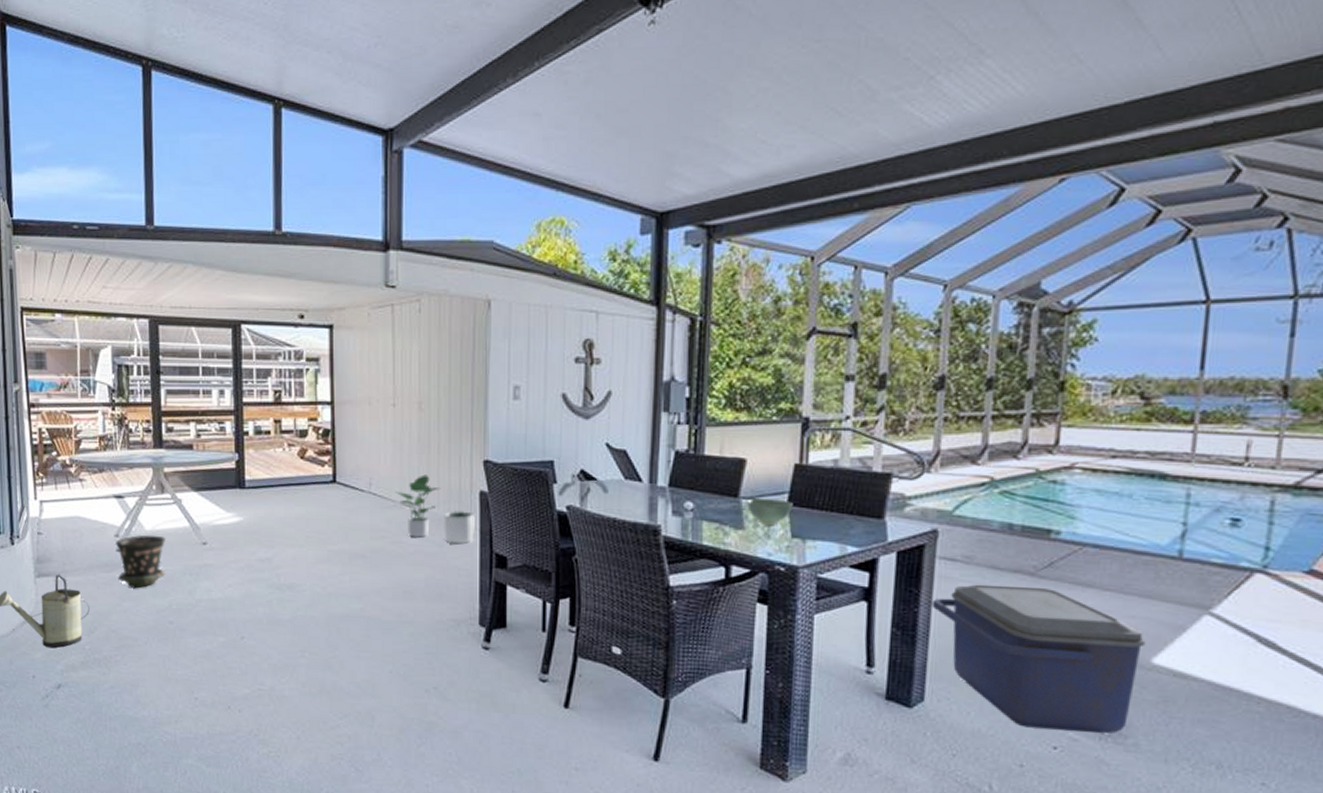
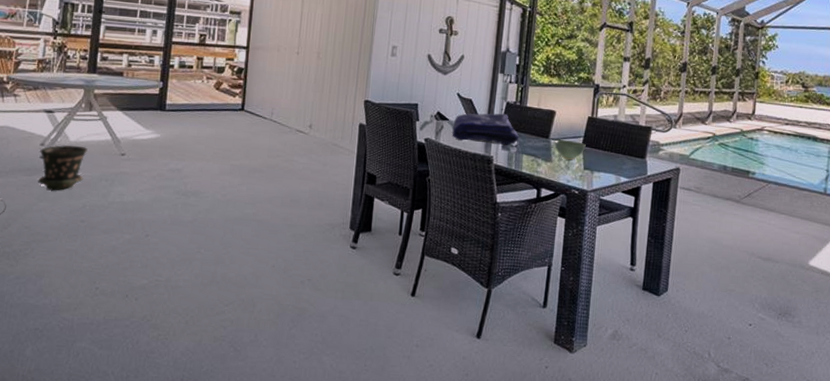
potted plant: present [395,474,441,539] -> none [292,108,329,158]
planter: present [444,511,475,545] -> none [328,138,354,165]
towel: none [602,466,695,508] -> present [452,113,519,145]
cooler: present [932,584,1146,734] -> none [675,207,806,314]

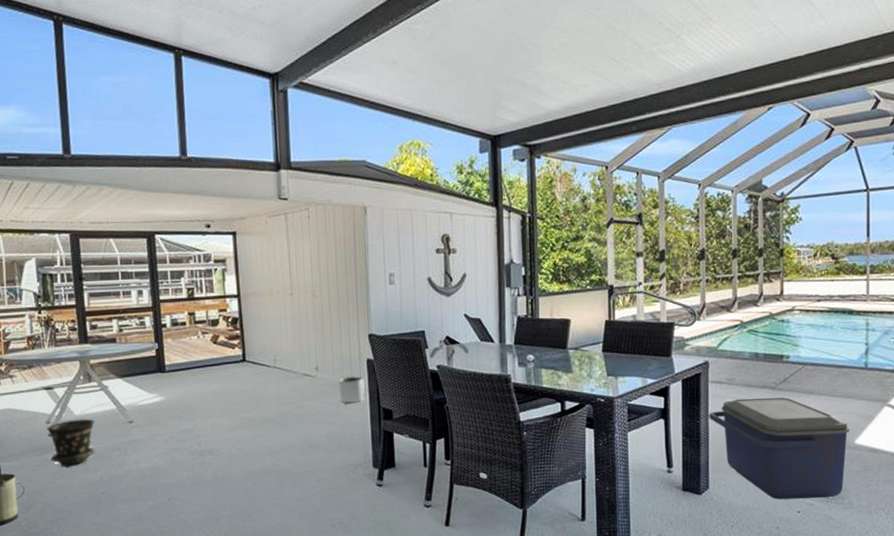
planter: none [328,138,354,165] -> present [338,376,365,404]
towel: present [452,113,519,145] -> none [464,329,534,363]
bowl: present [554,140,586,161] -> none [573,348,607,369]
cooler: none [675,207,806,314] -> present [709,397,850,500]

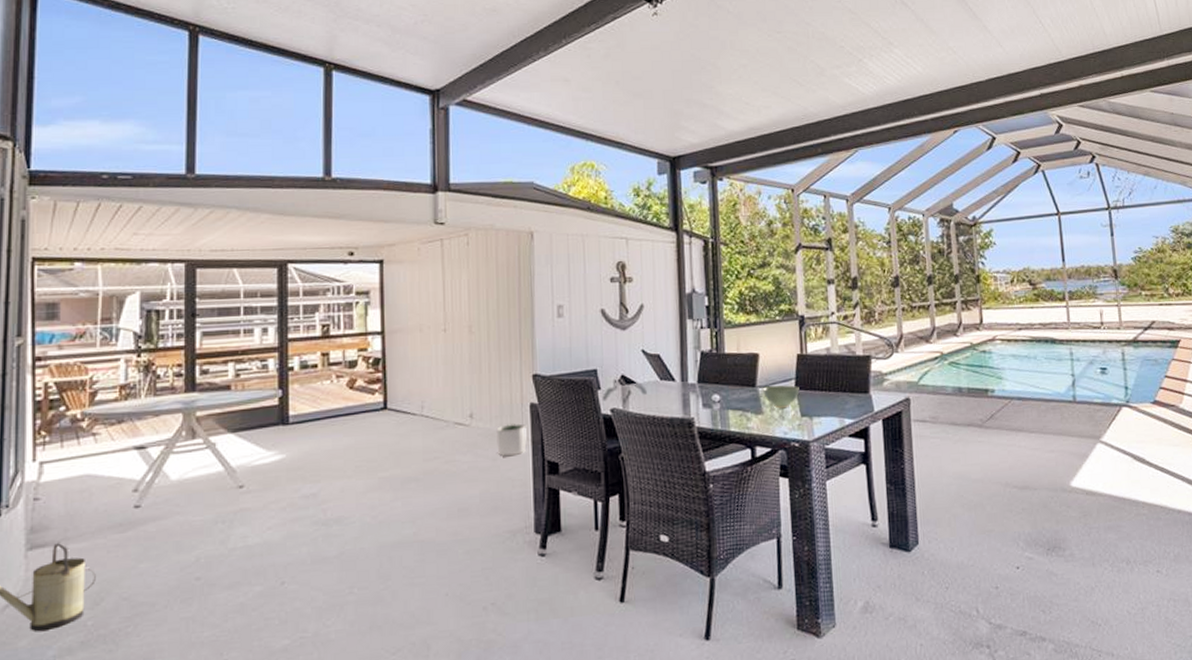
flower pot: present [47,418,96,467] -> none [133,484,195,547]
bowl: none [573,348,607,369] -> present [763,385,800,409]
cooler: present [709,397,850,500] -> none [913,436,1064,554]

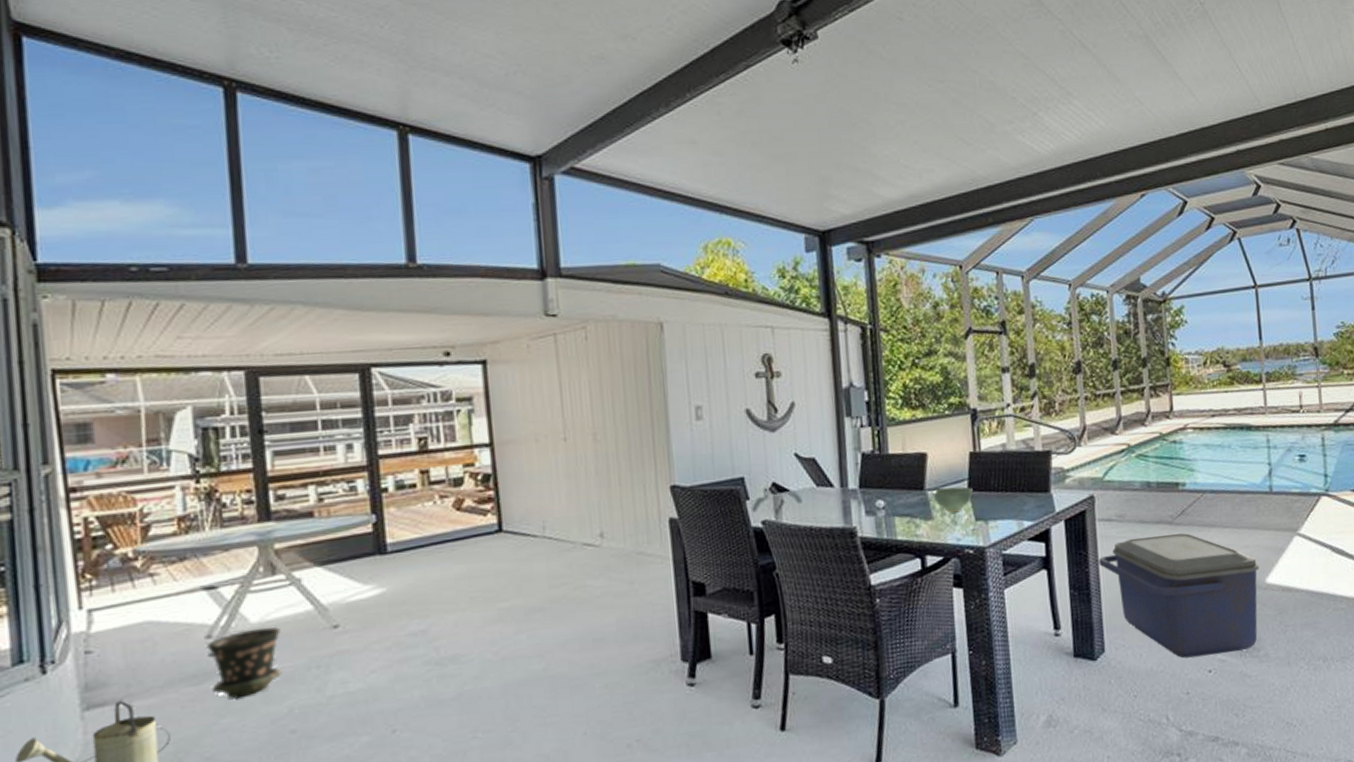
flower pot: none [133,484,195,547] -> present [206,627,282,699]
planter: present [496,423,527,457] -> none [632,541,668,579]
cooler: none [913,436,1064,554] -> present [1099,533,1260,658]

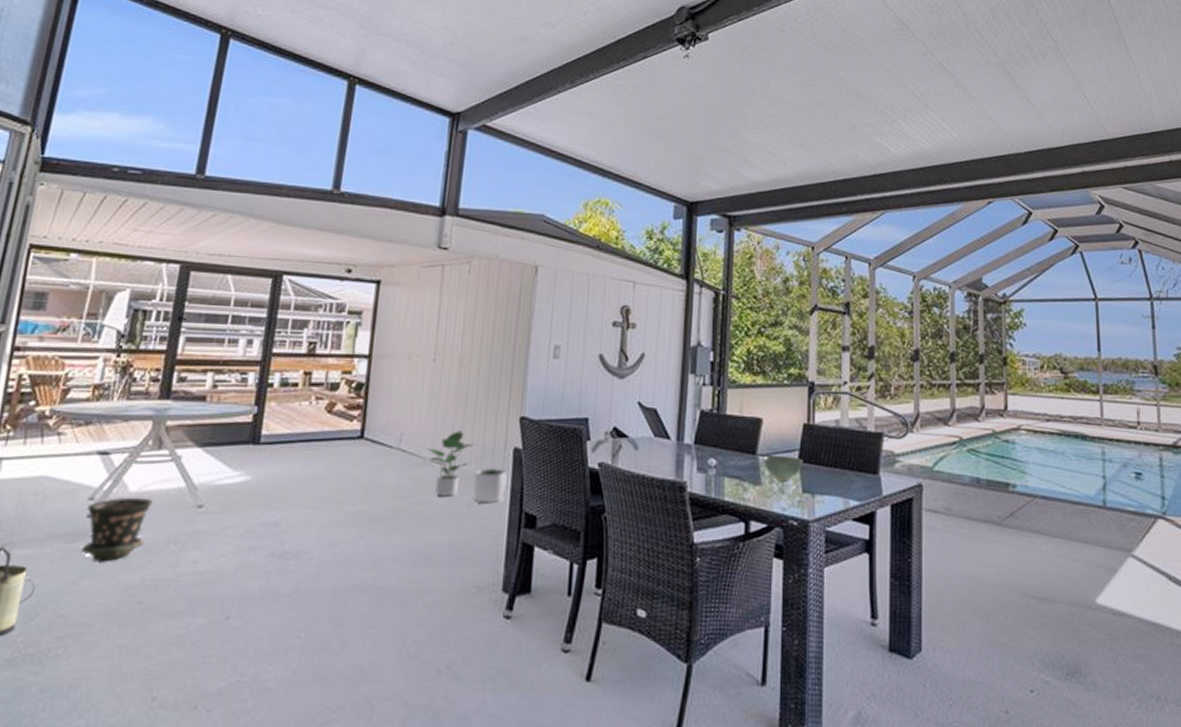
potted plant: none [574,509,626,580] -> present [426,430,475,498]
planter: none [632,541,668,579] -> present [473,468,507,504]
cooler: present [1099,533,1260,658] -> none [922,534,1090,673]

